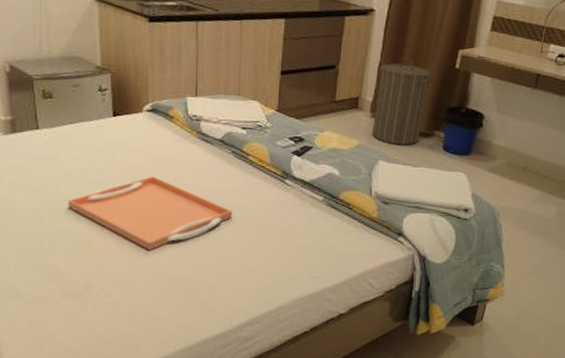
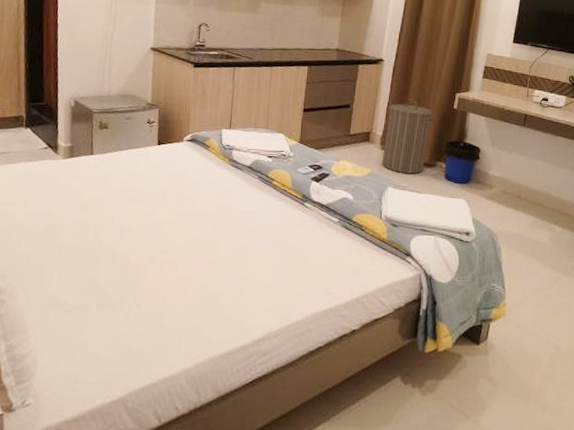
serving tray: present [68,176,233,250] -> none [111,197,257,265]

